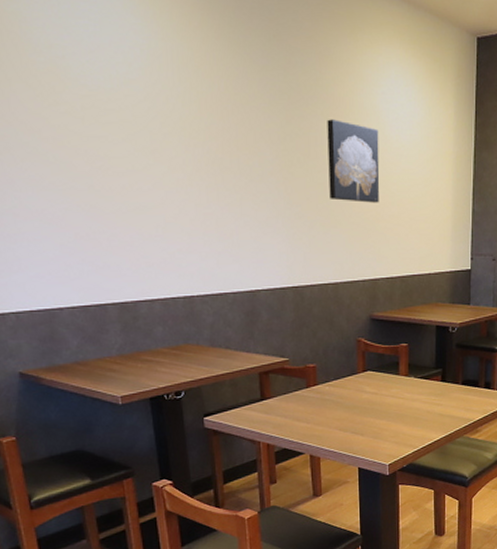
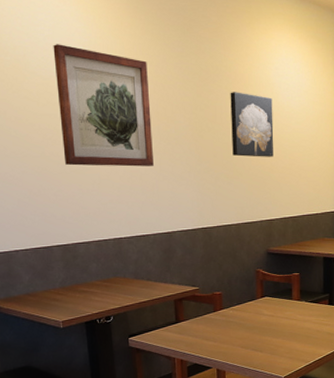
wall art: none [101,44,232,208] -> present [53,44,154,167]

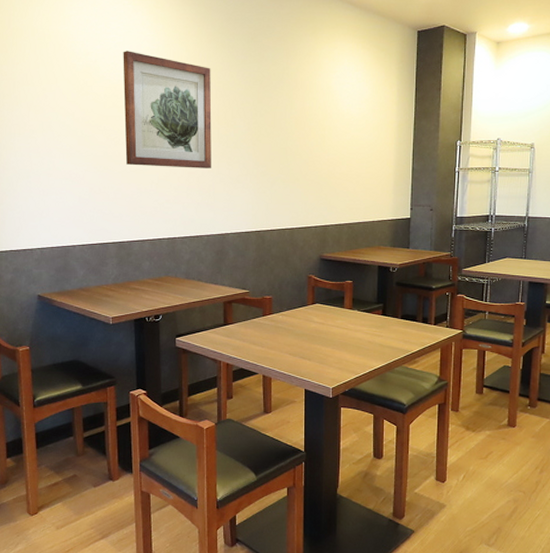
wall art: present [230,92,274,157] -> none [290,98,333,163]

